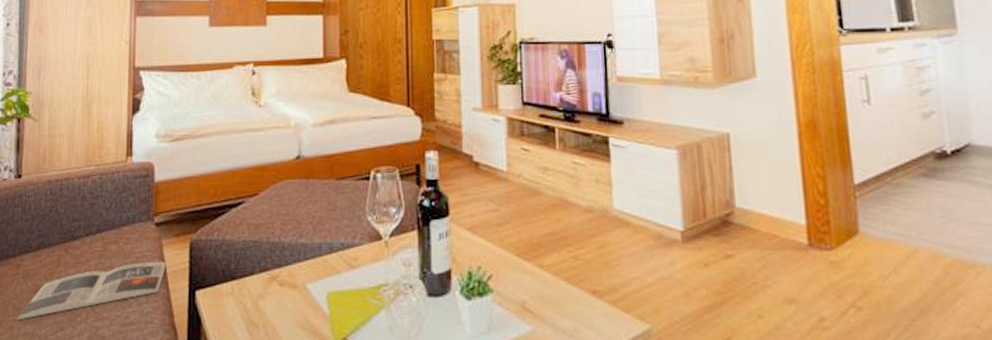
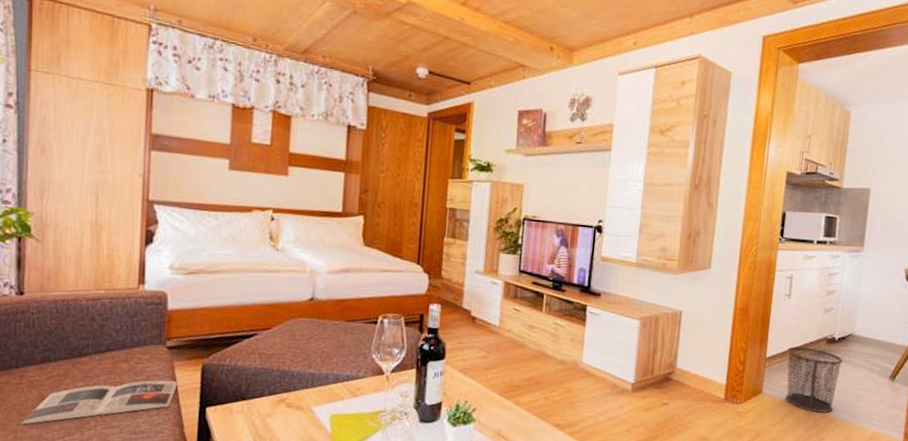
waste bin: none [880,167,967,255] -> present [785,346,843,413]

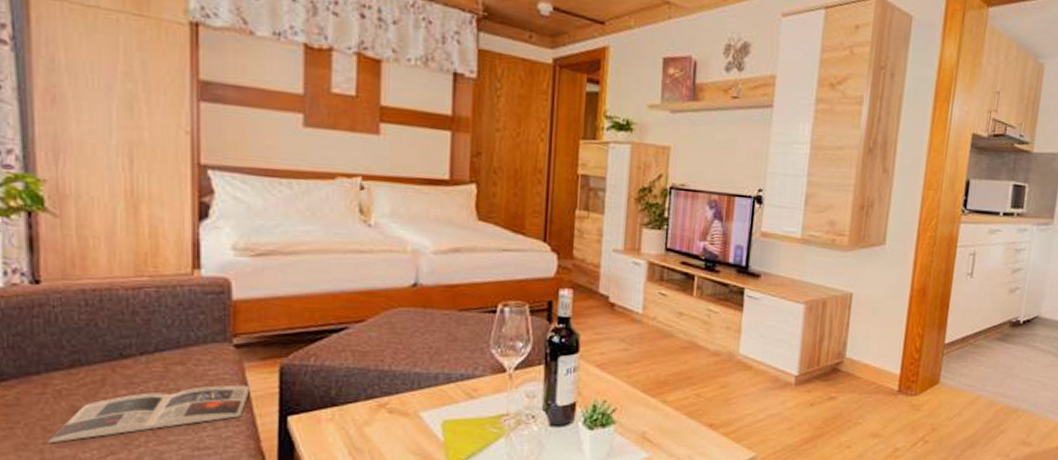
waste bin: present [785,346,843,413] -> none [964,331,1028,403]

